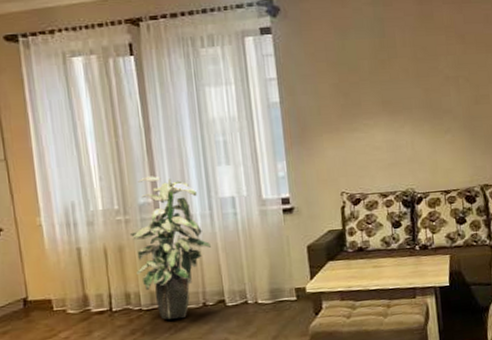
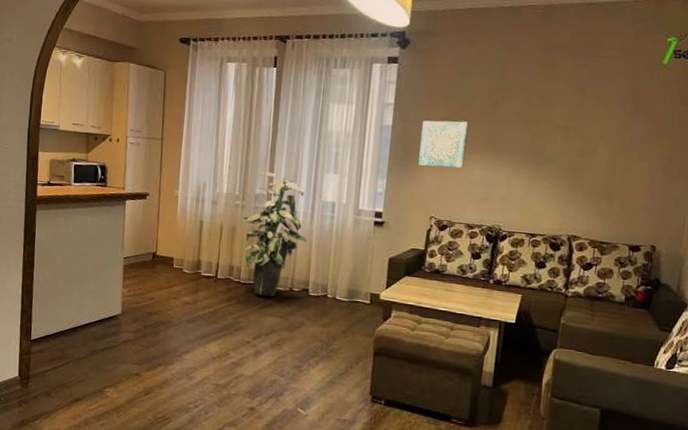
wall art: none [312,86,364,140] -> present [418,120,469,169]

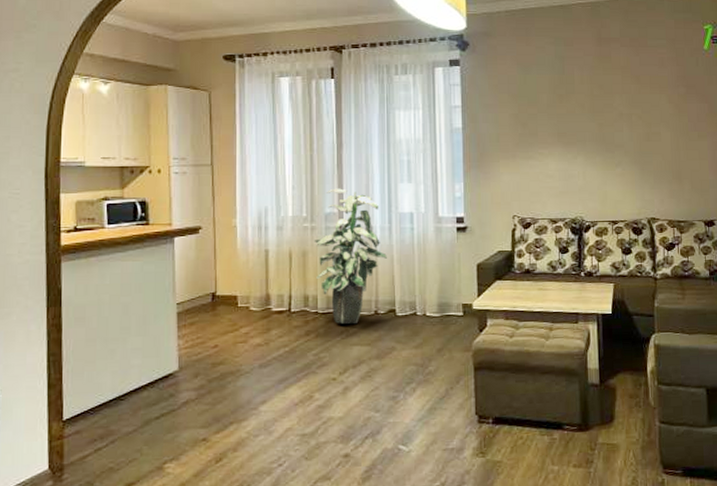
wall art: present [418,120,469,169] -> none [493,117,539,165]

